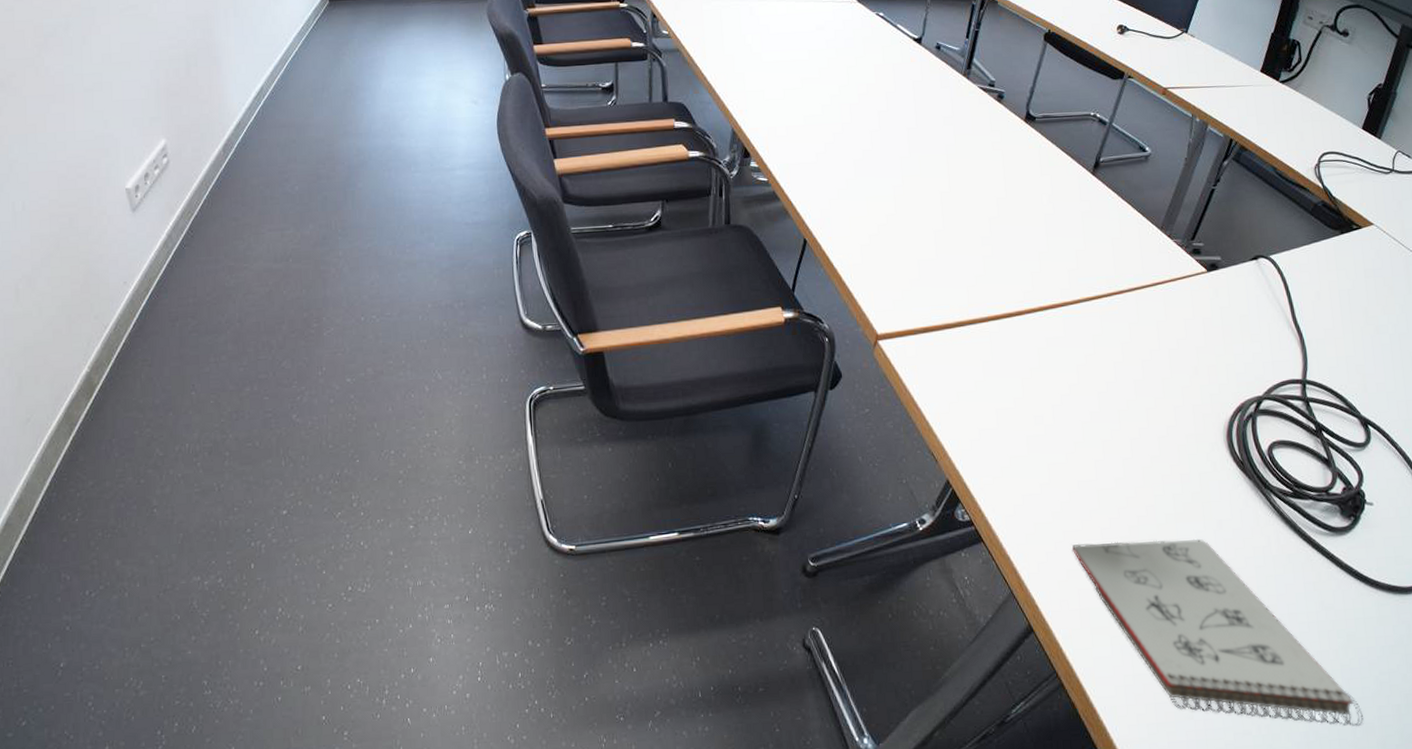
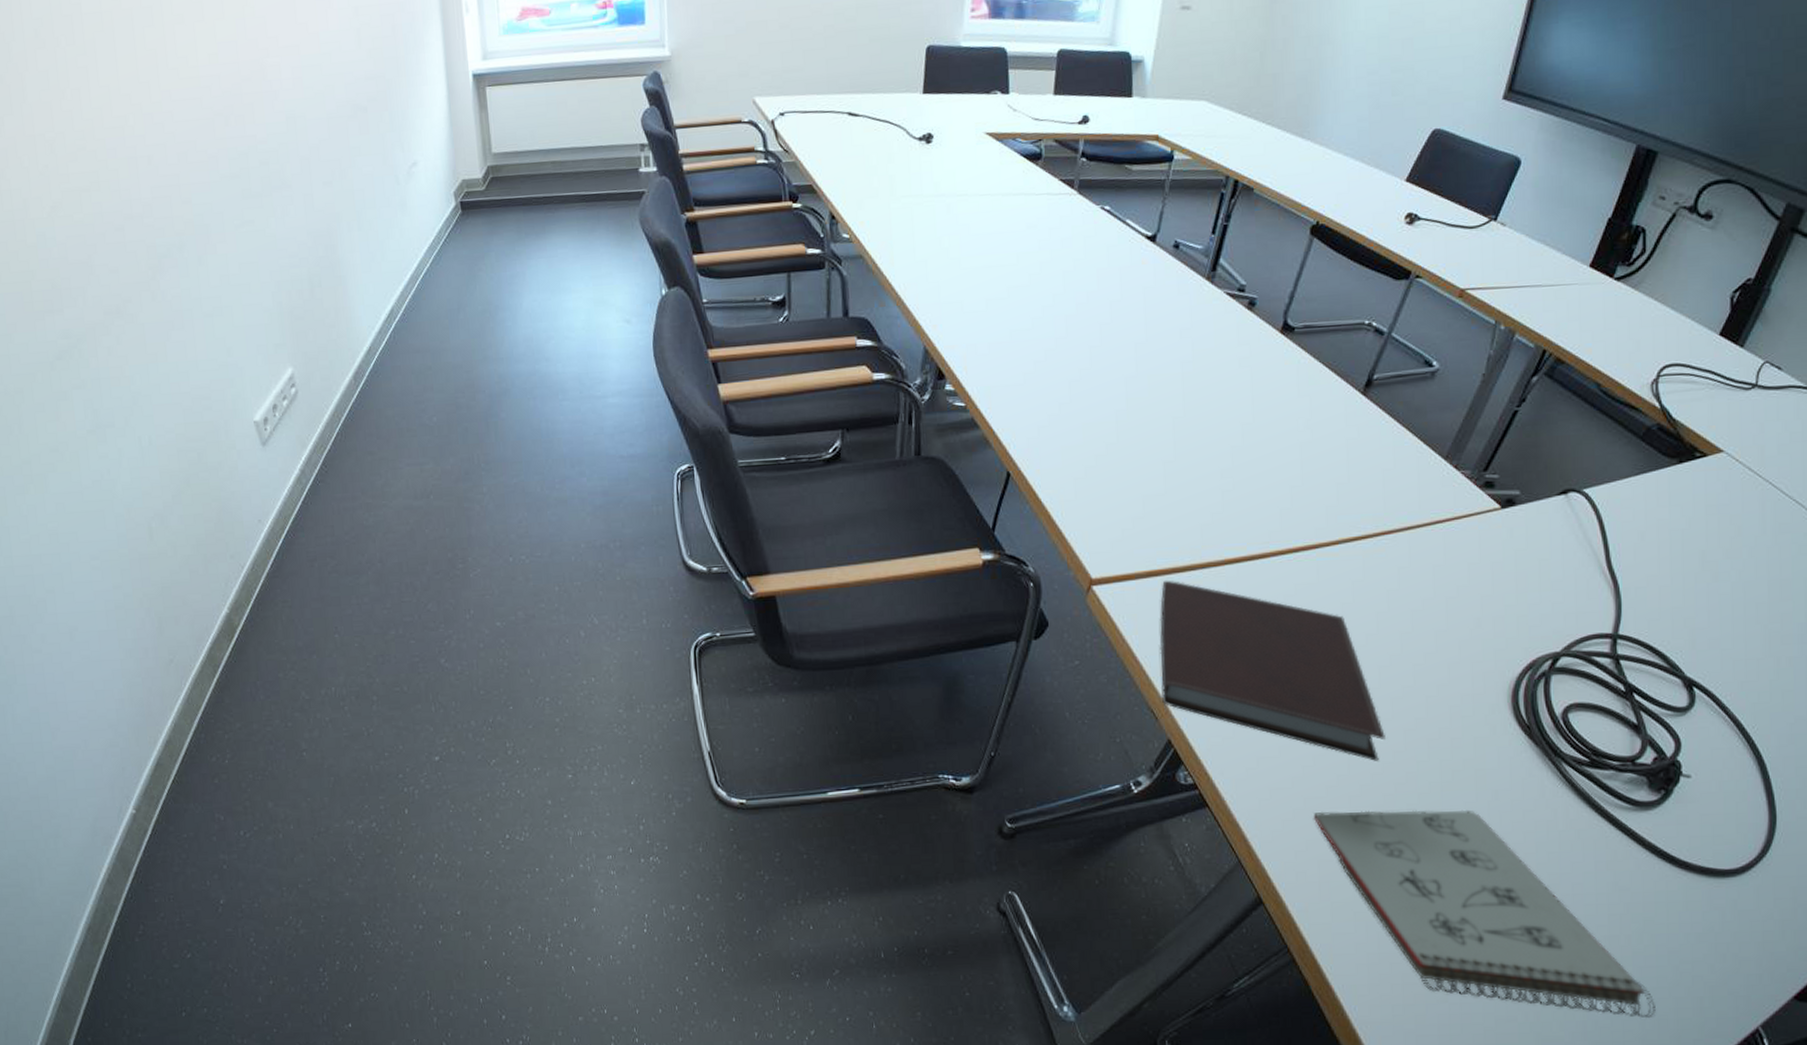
notebook: none [936,335,1127,497] -> present [1160,580,1385,762]

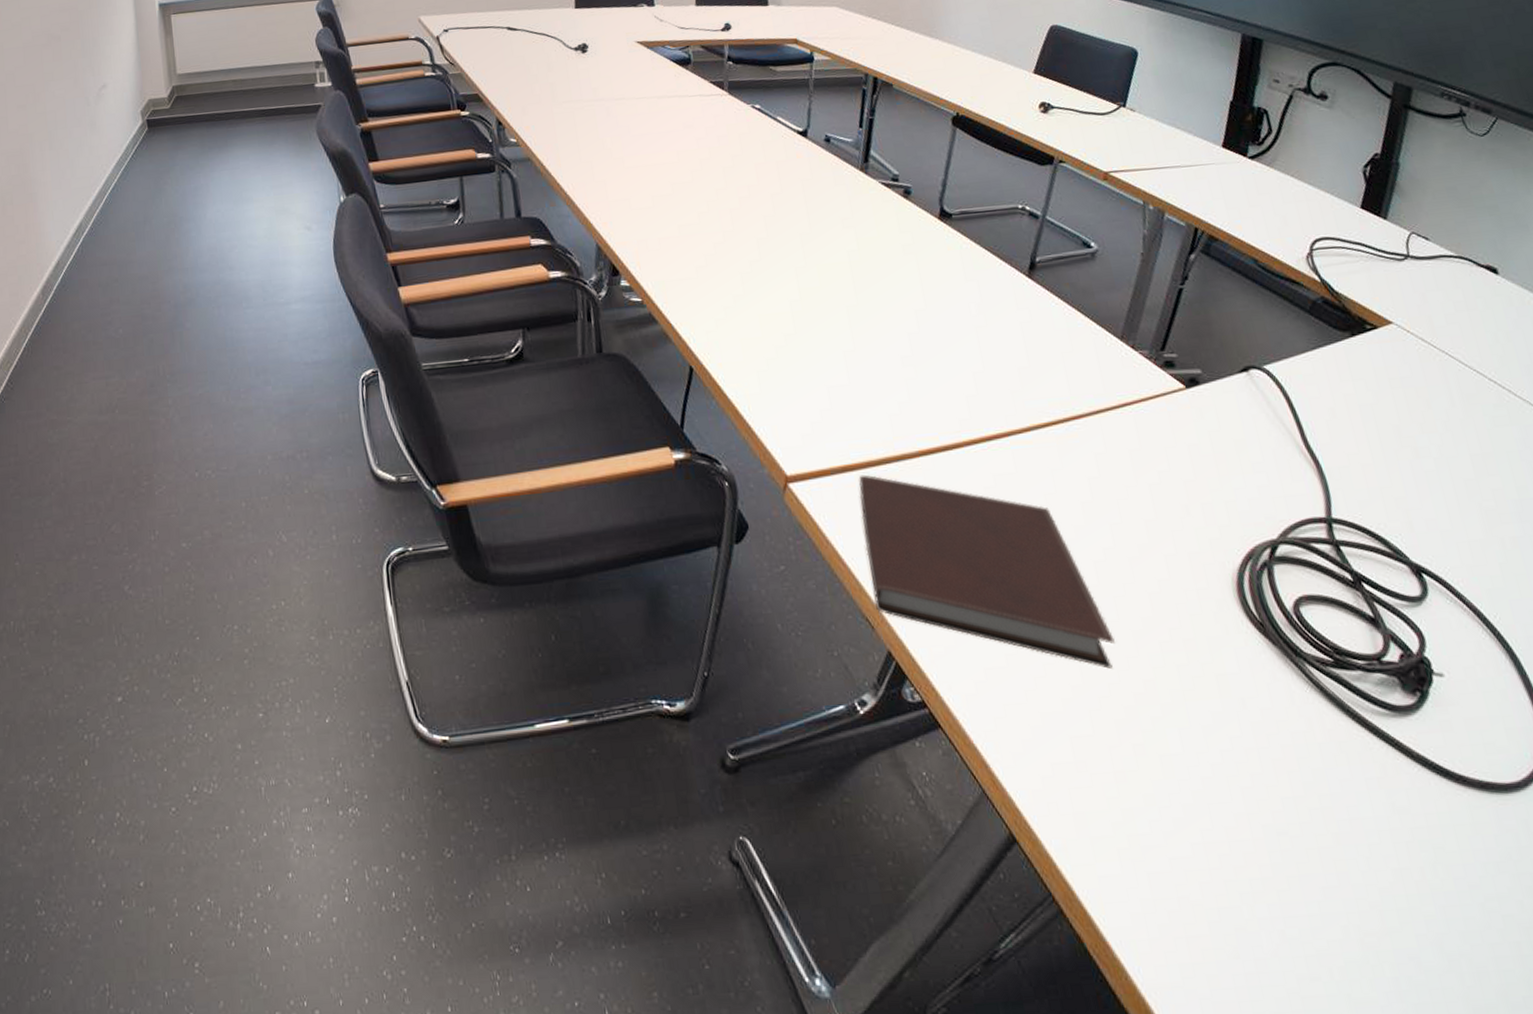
notepad: present [1313,809,1656,1019] -> none [1054,721,1473,972]

